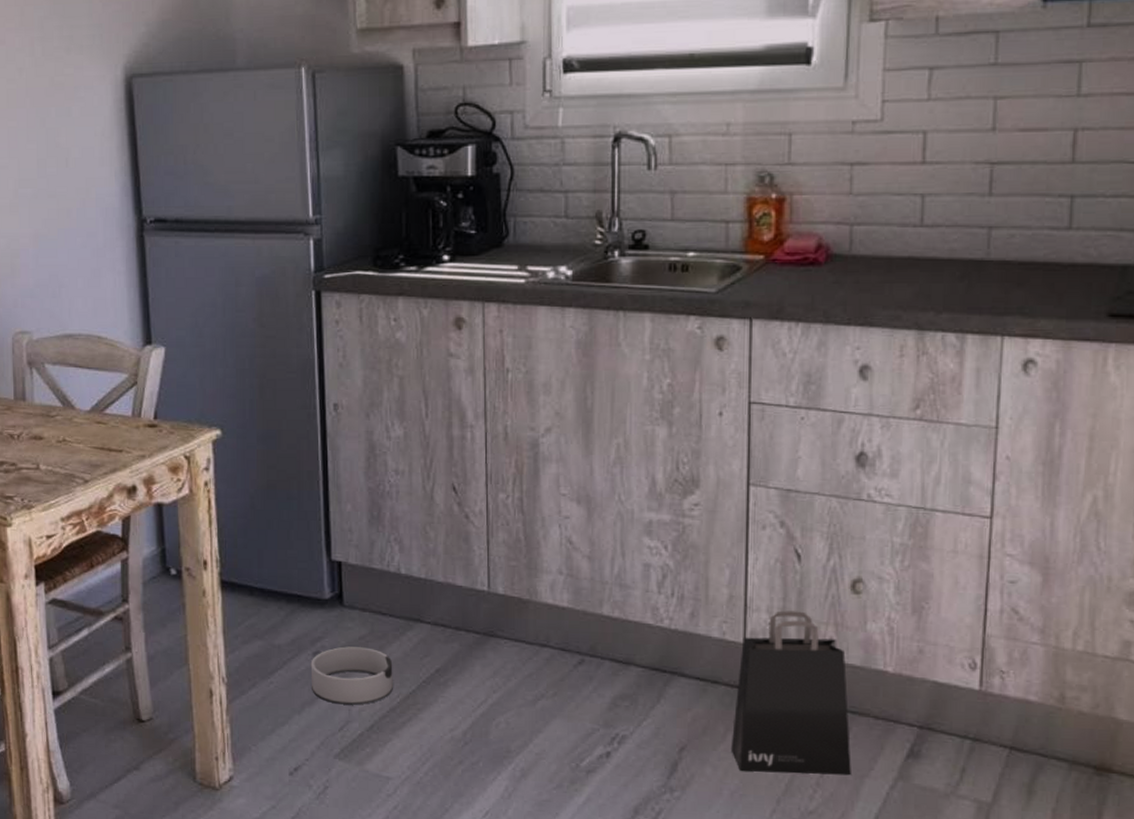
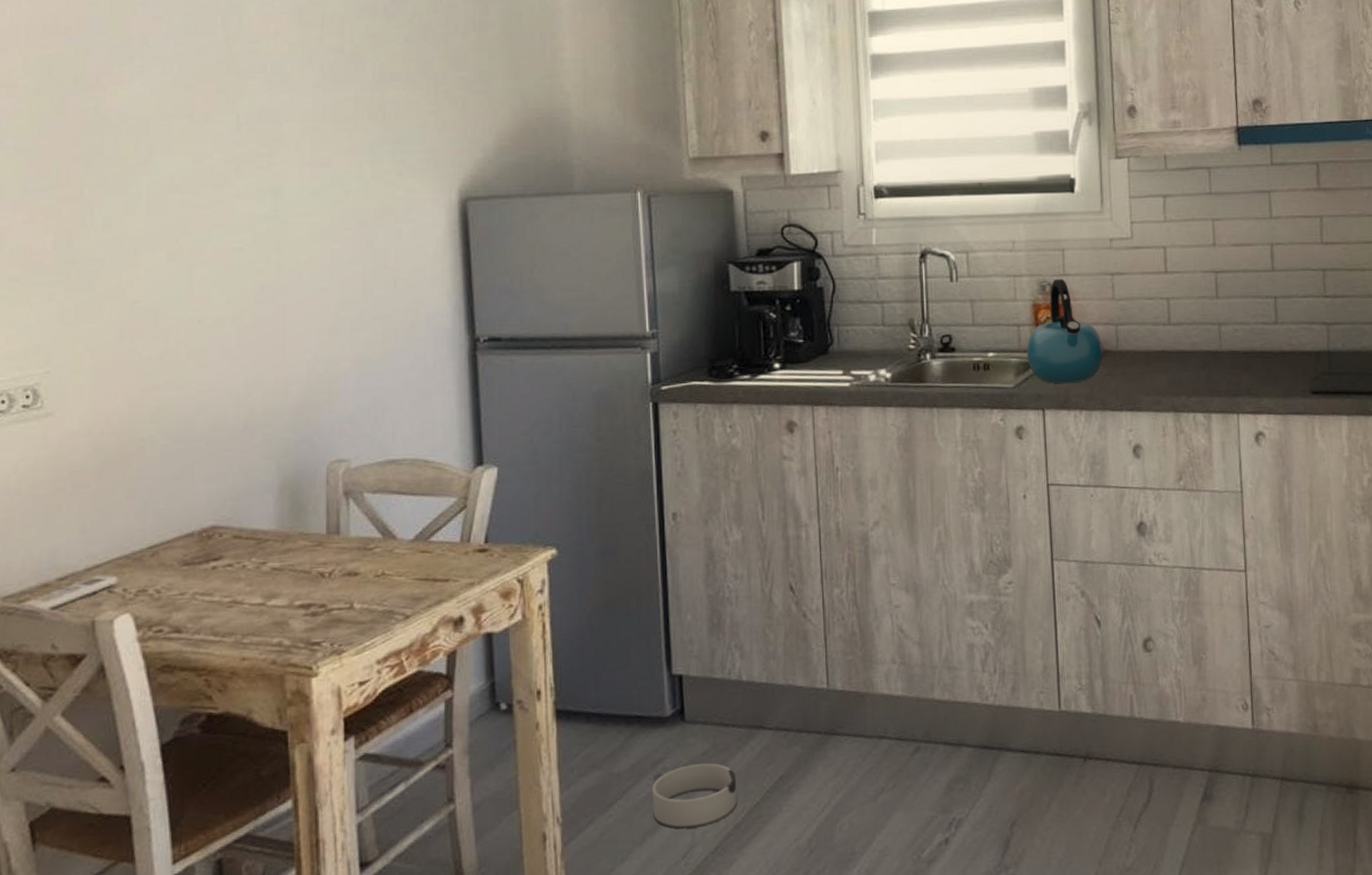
shopping bag: present [730,610,851,775] -> none [1055,674,1158,838]
kettle: none [735,168,832,291] -> present [1026,278,1104,384]

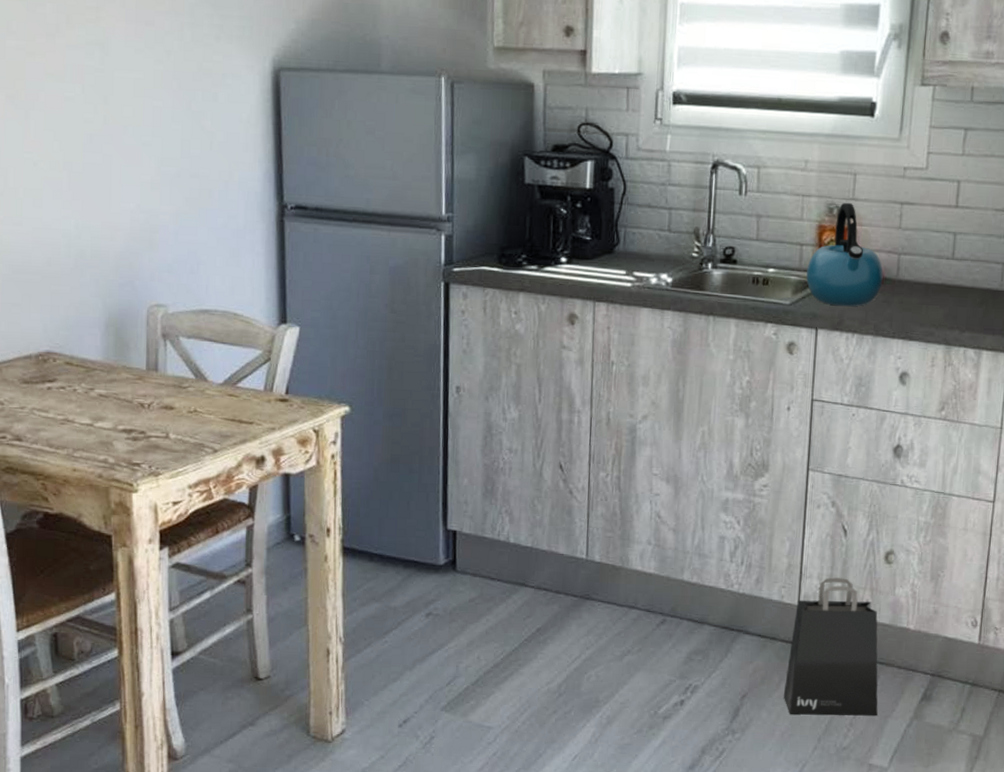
pet bowl: present [652,763,737,829] -> none [423,608,499,662]
shopping bag: none [1055,674,1158,838] -> present [783,577,878,716]

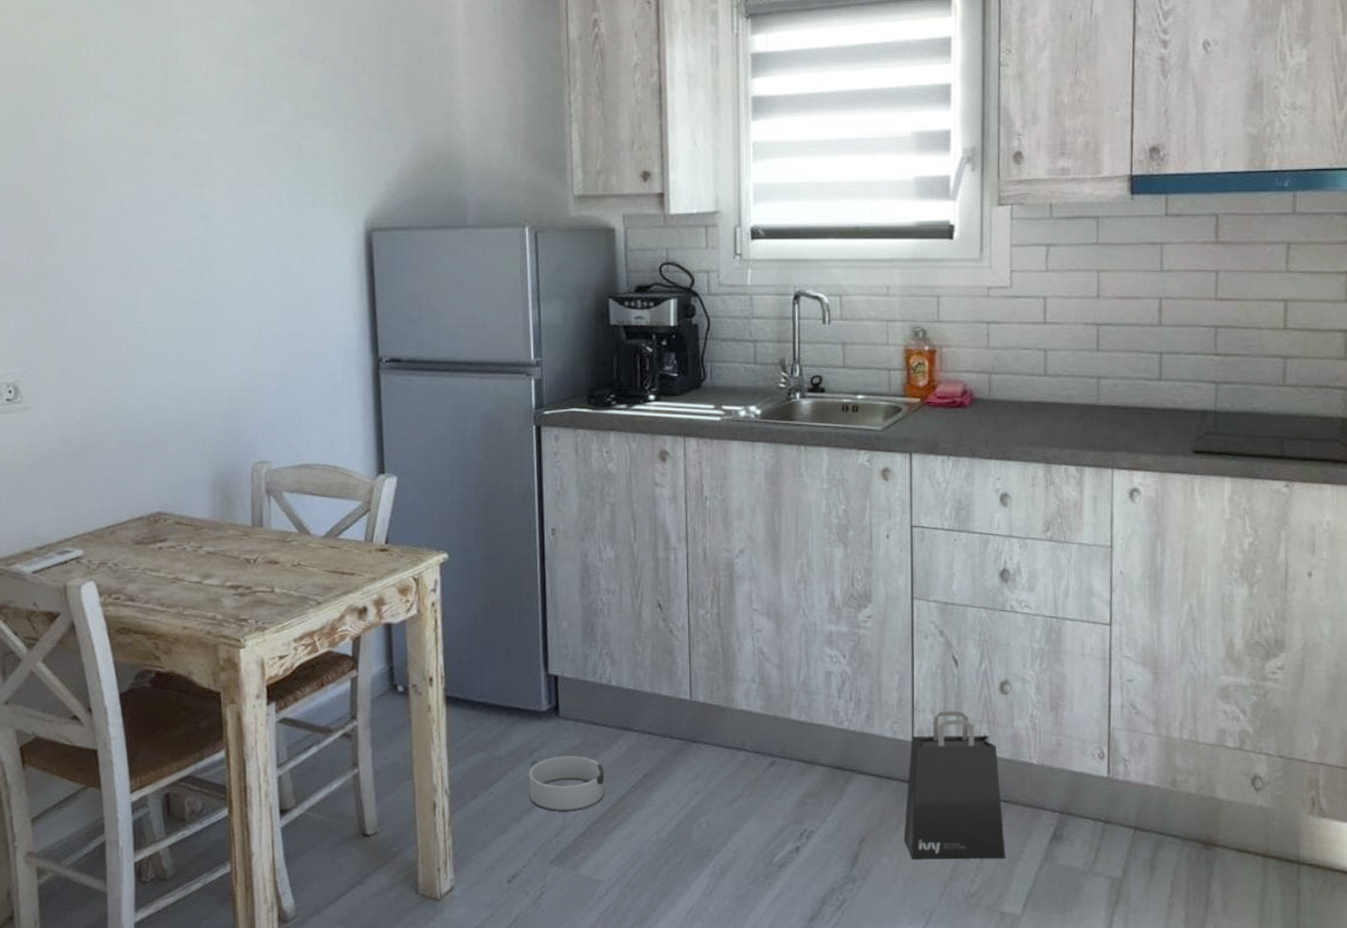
pet bowl: none [423,608,499,662] -> present [528,756,605,812]
kettle: present [806,202,883,307] -> none [896,325,975,429]

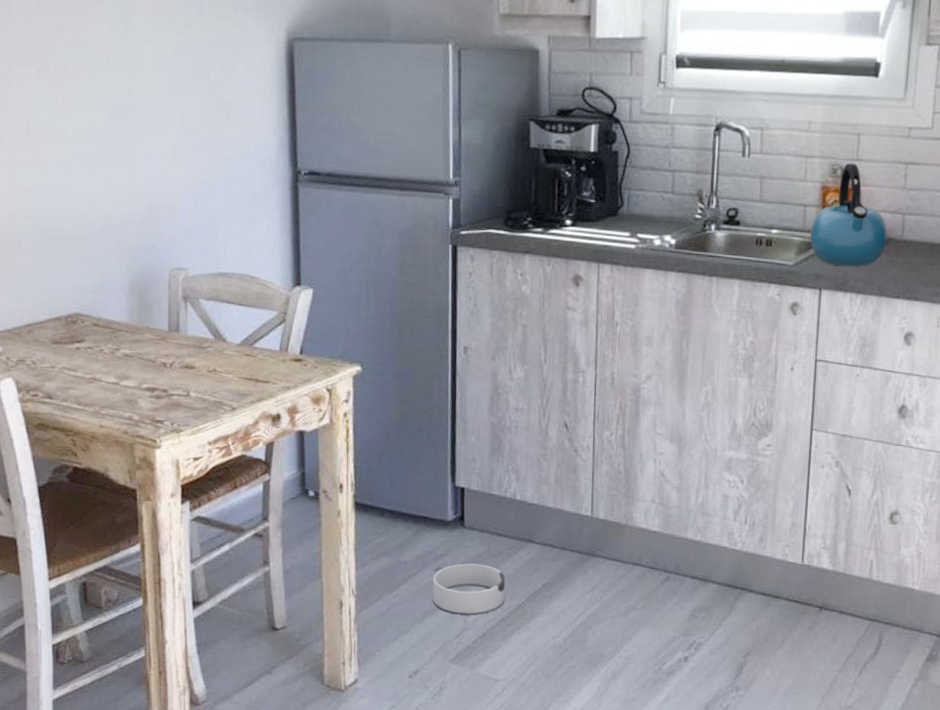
kettle: none [896,325,975,429] -> present [810,163,888,267]
shopping bag: present [903,711,1005,860] -> none [787,537,883,676]

